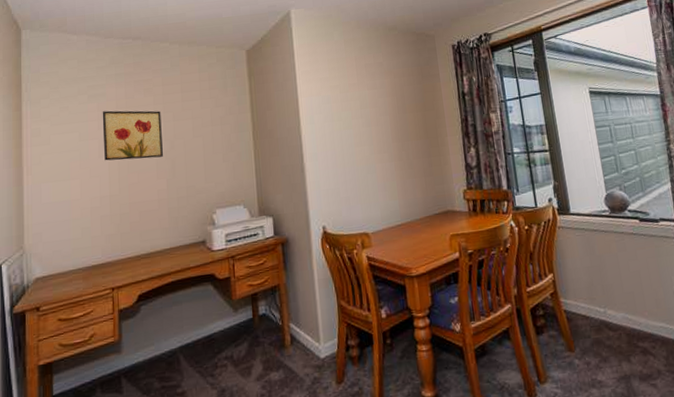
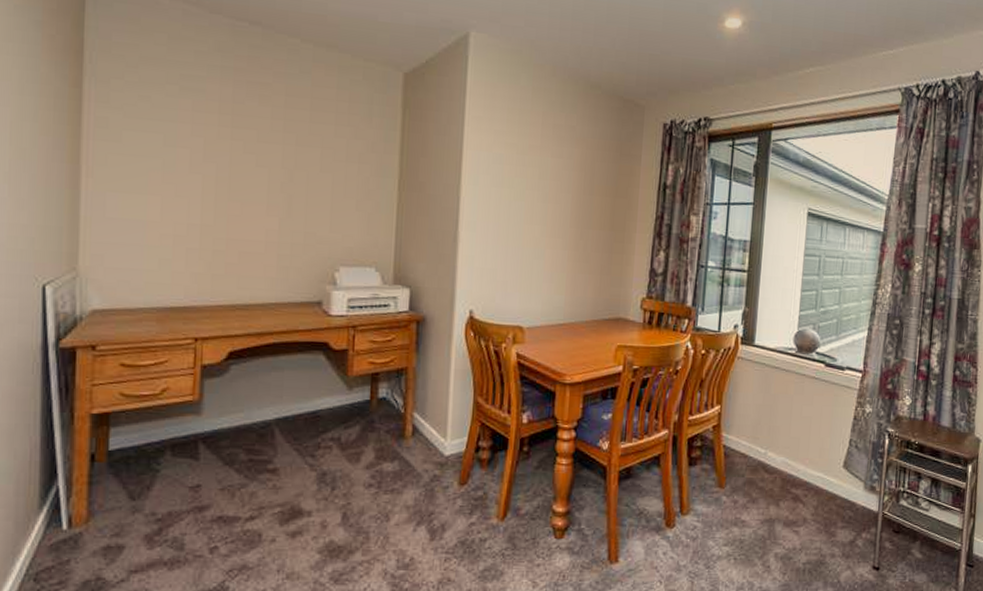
wall art: present [102,110,163,161] -> none [197,113,280,189]

